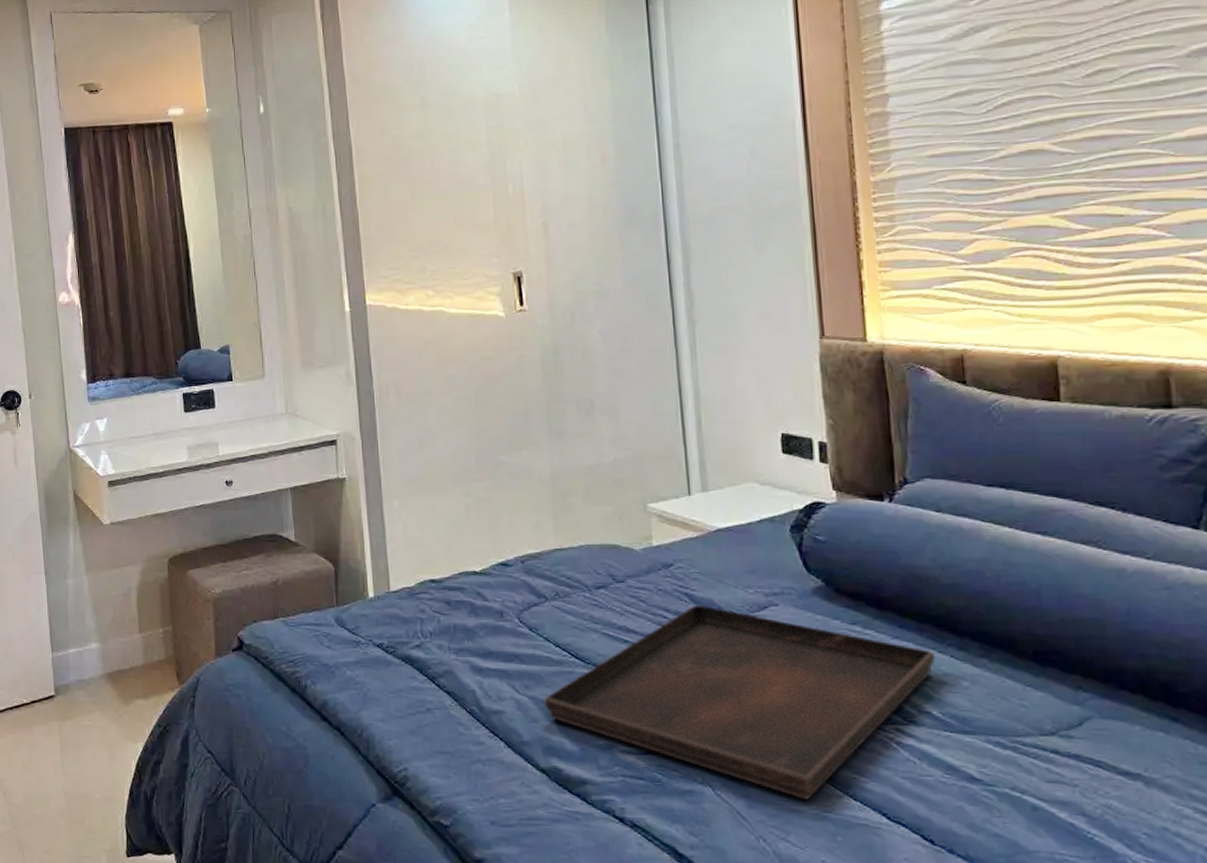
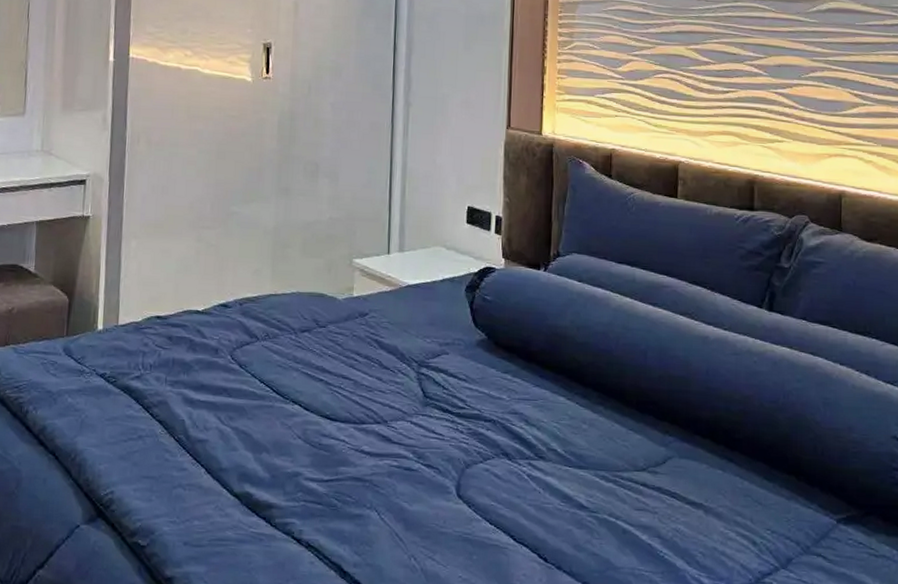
serving tray: present [544,604,936,800] -> none [244,350,565,523]

